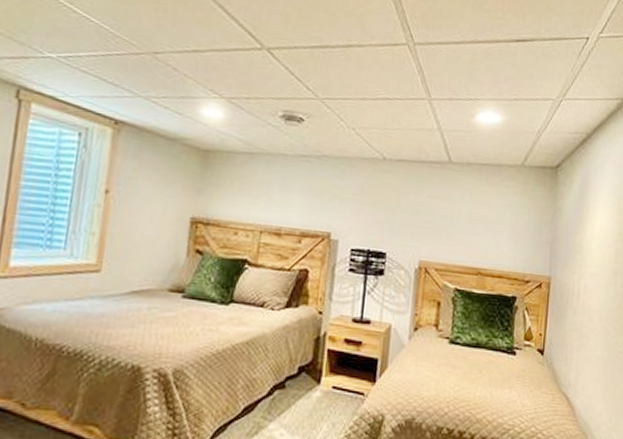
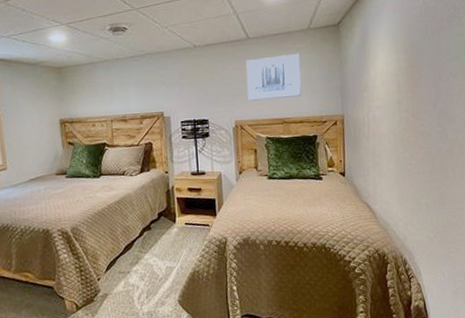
wall art: none [438,188,509,245] -> present [245,53,302,101]

